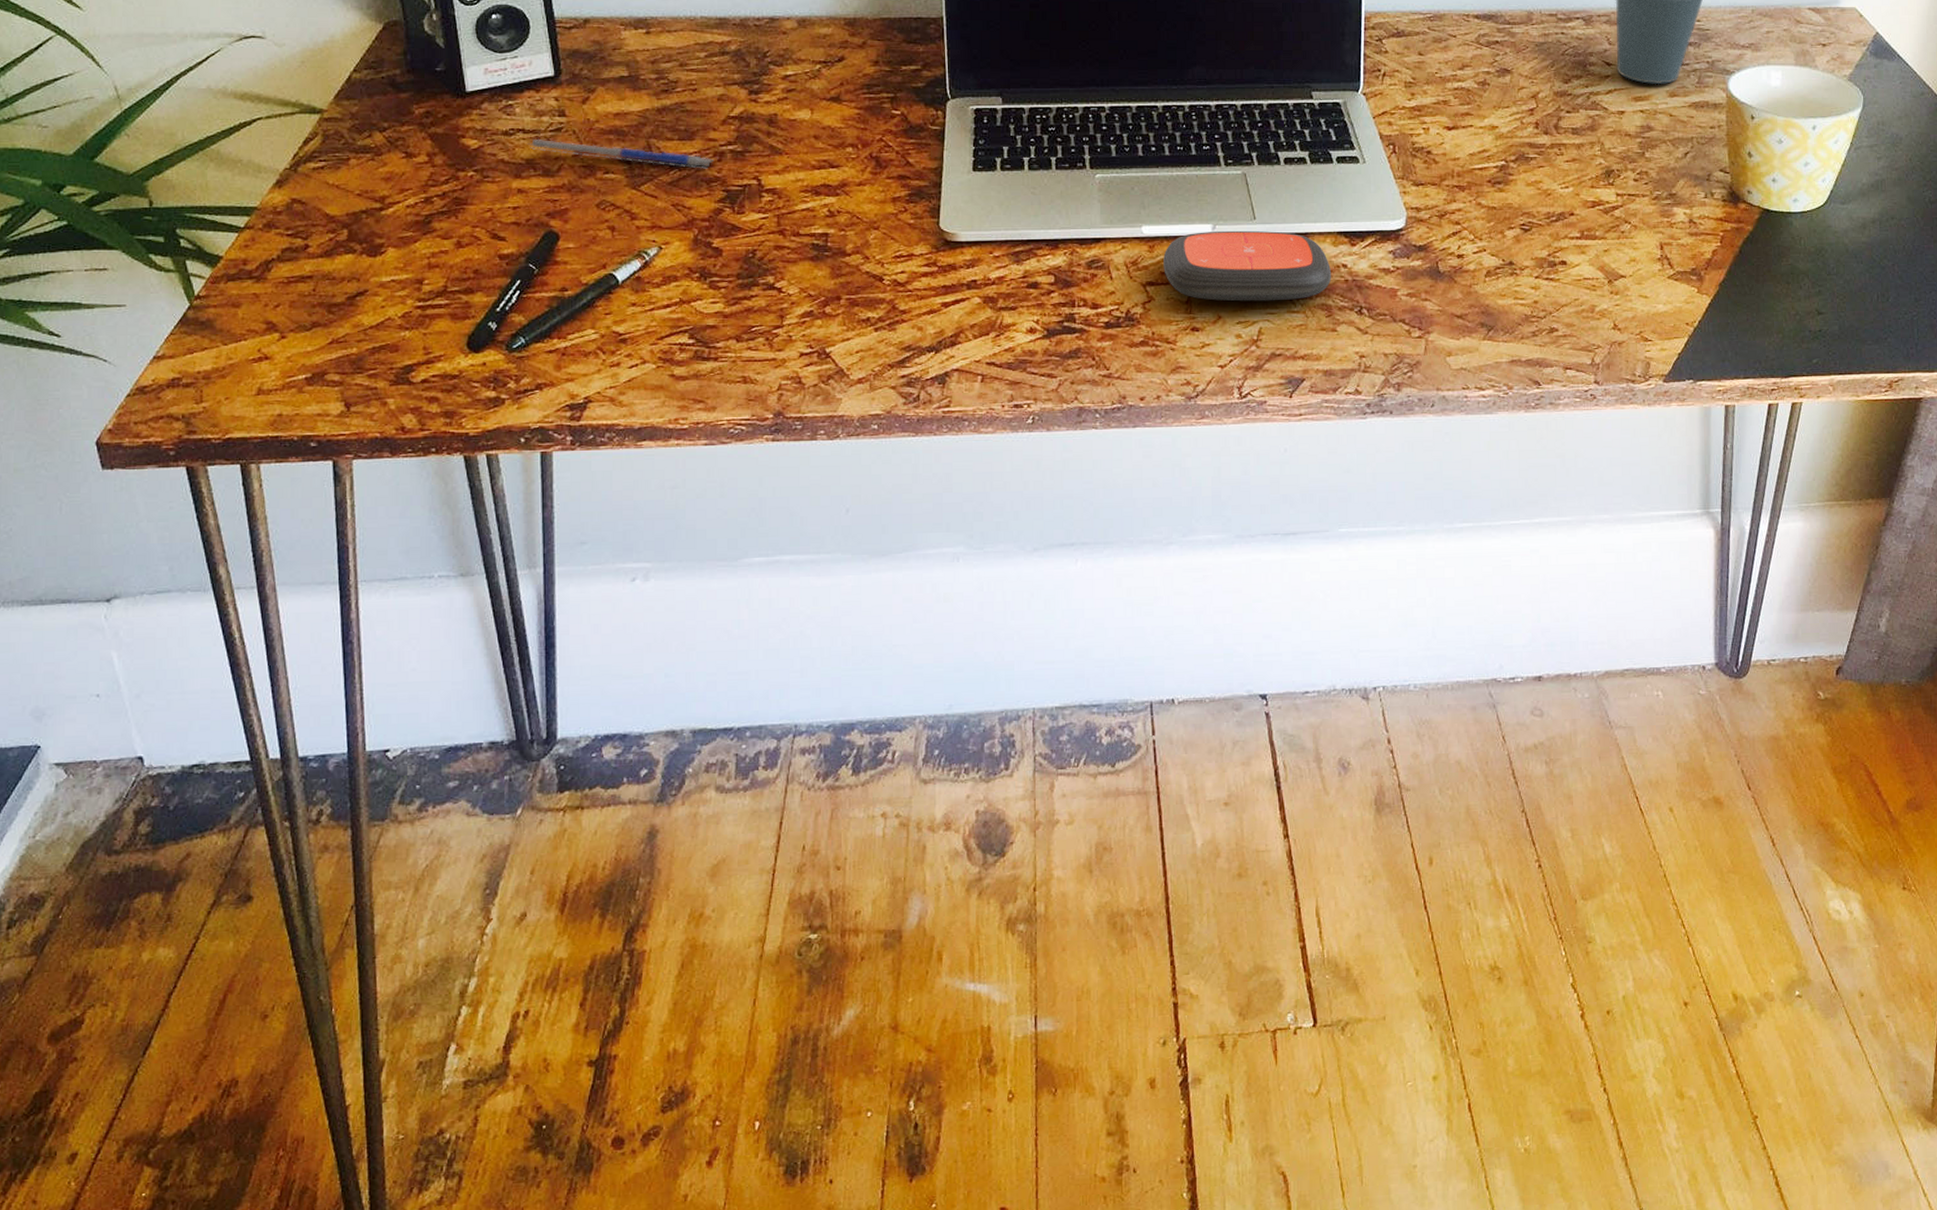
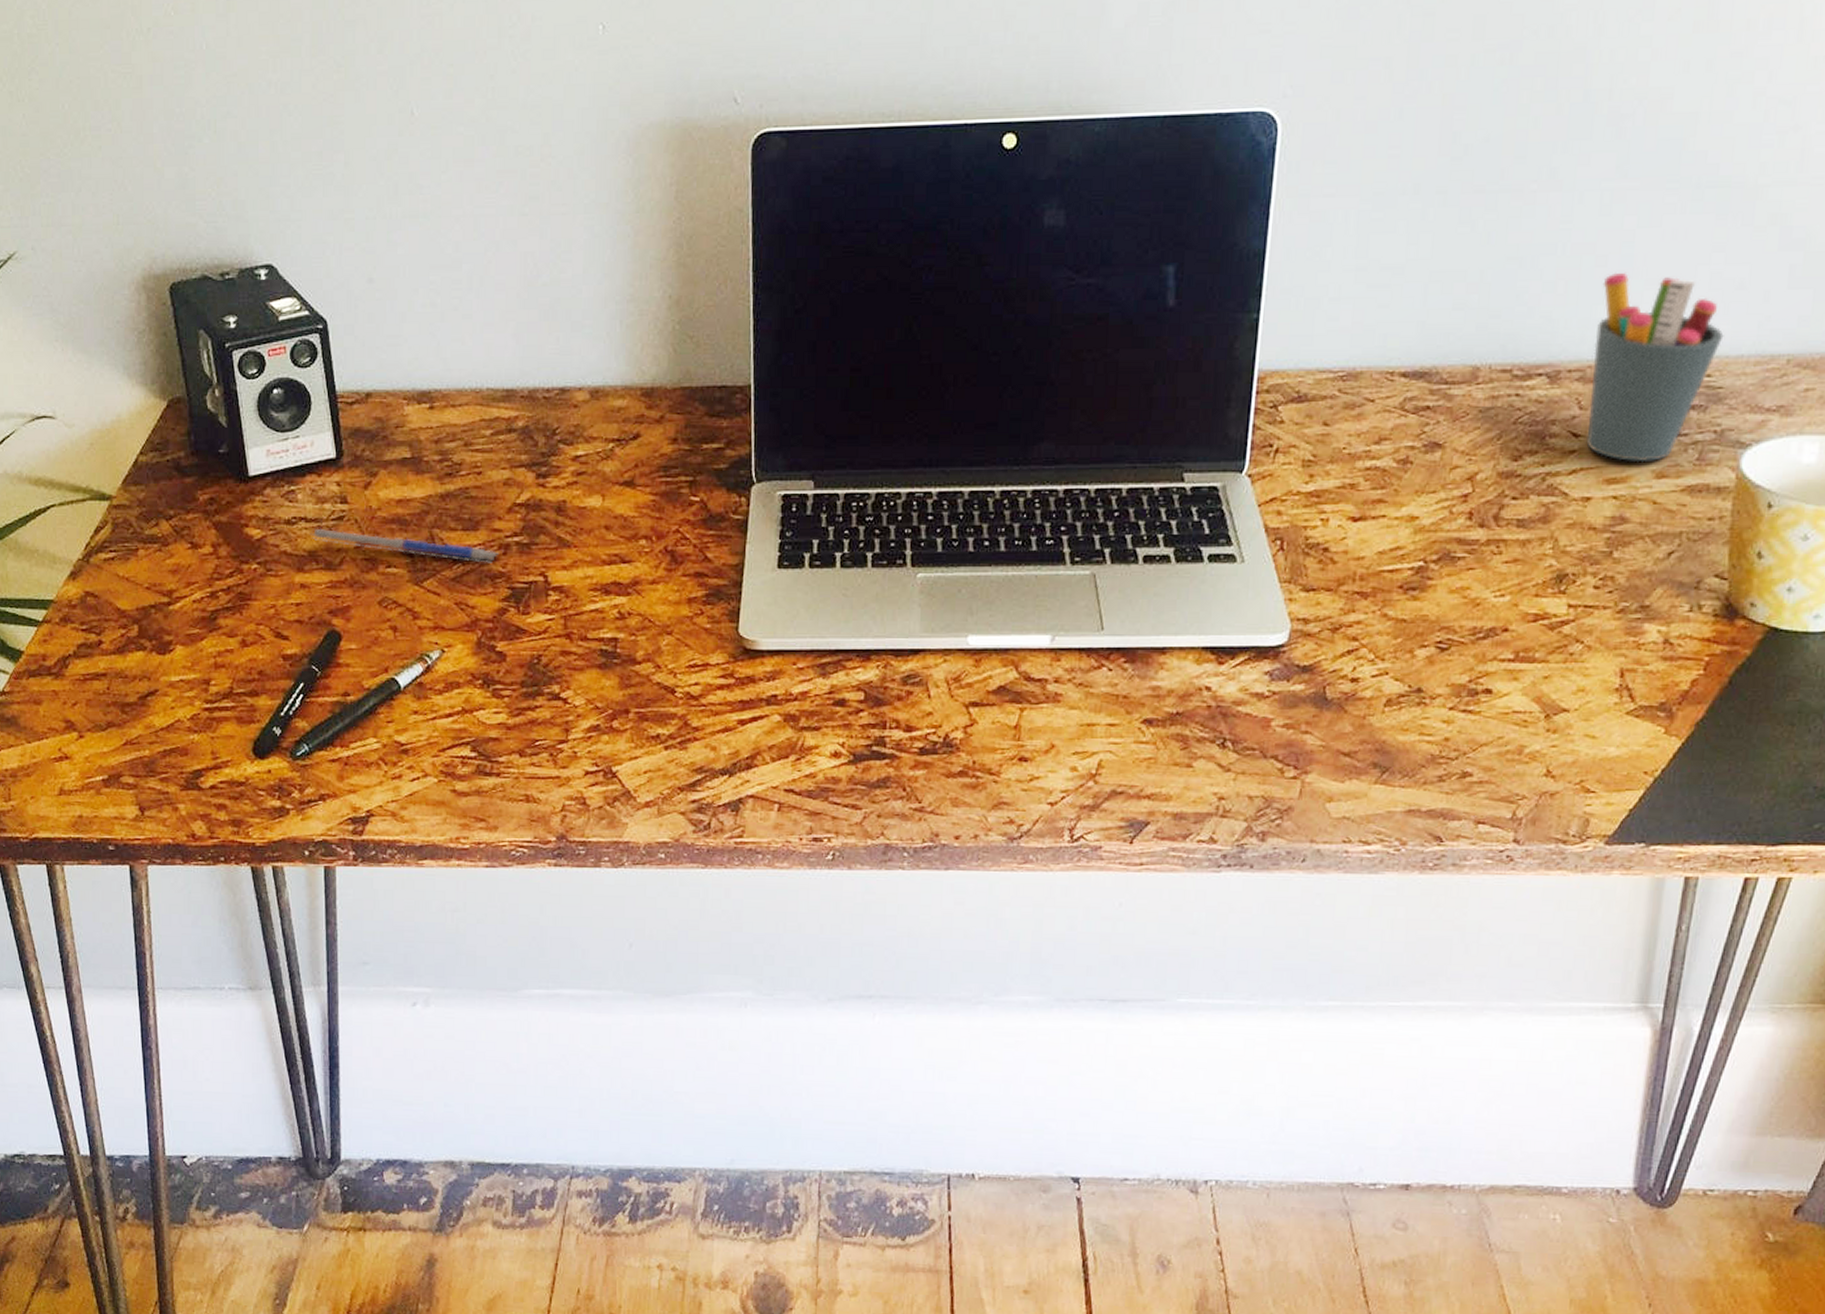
remote control: present [1163,230,1332,302] -> none [990,643,1192,729]

